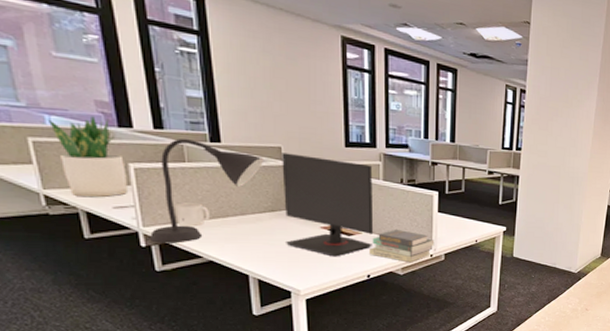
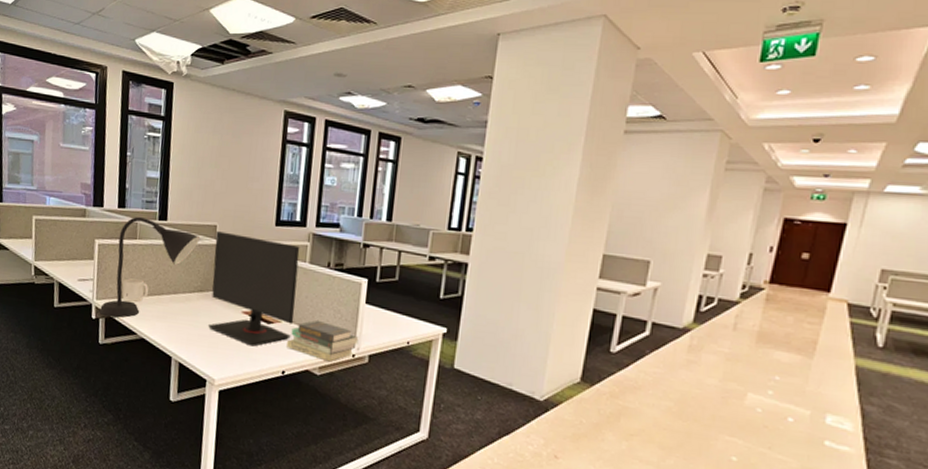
planter: present [47,116,127,198] -> none [47,197,93,270]

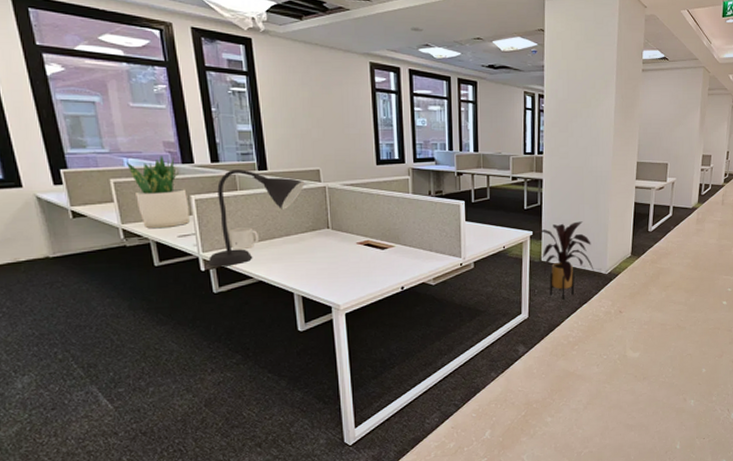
planter: none [47,197,93,270] -> present [125,156,189,229]
computer monitor: present [208,231,300,346] -> none [320,175,406,271]
books: present [287,321,359,362] -> none [402,241,464,273]
house plant: none [445,323,525,424] -> present [531,221,594,300]

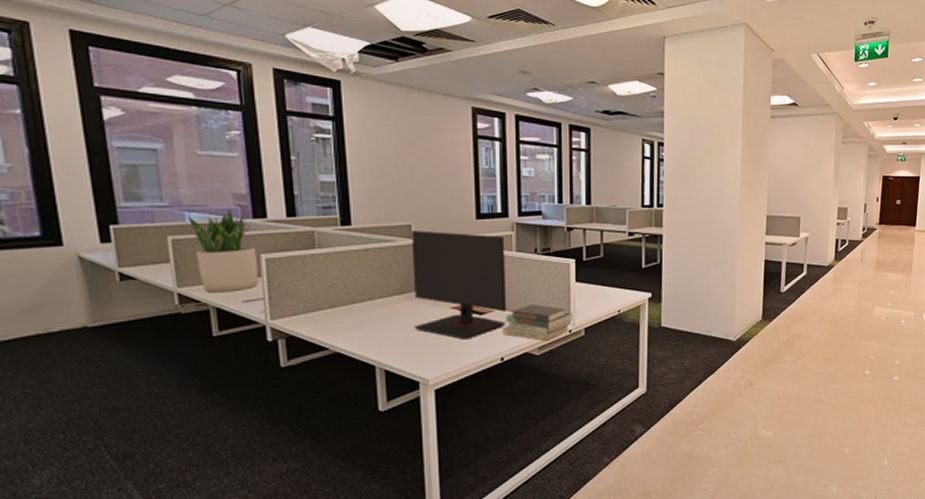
desk lamp: present [206,169,304,267] -> none [274,225,393,337]
mug: present [228,227,260,250] -> none [302,291,339,317]
computer monitor: none [320,175,406,271] -> present [412,230,507,340]
books: none [402,241,464,273] -> present [503,304,573,341]
house plant: present [531,221,594,300] -> none [650,281,721,371]

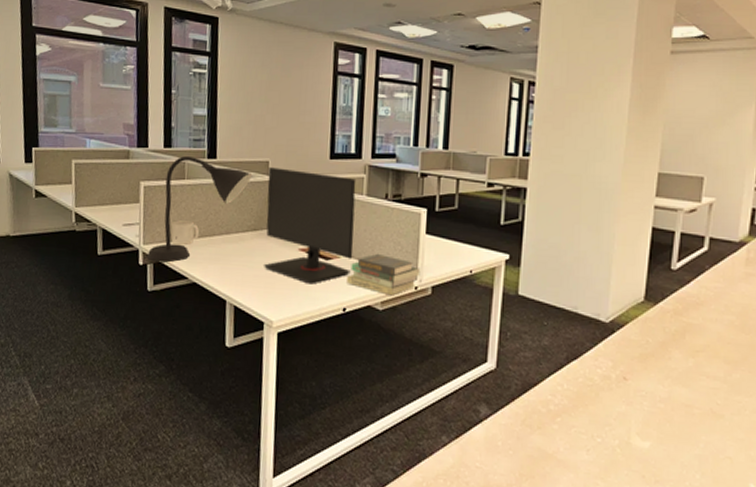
planter: present [187,209,258,293] -> none [88,138,138,215]
desk lamp: none [274,225,393,337] -> present [145,156,251,263]
mug: none [302,291,339,317] -> present [170,220,200,246]

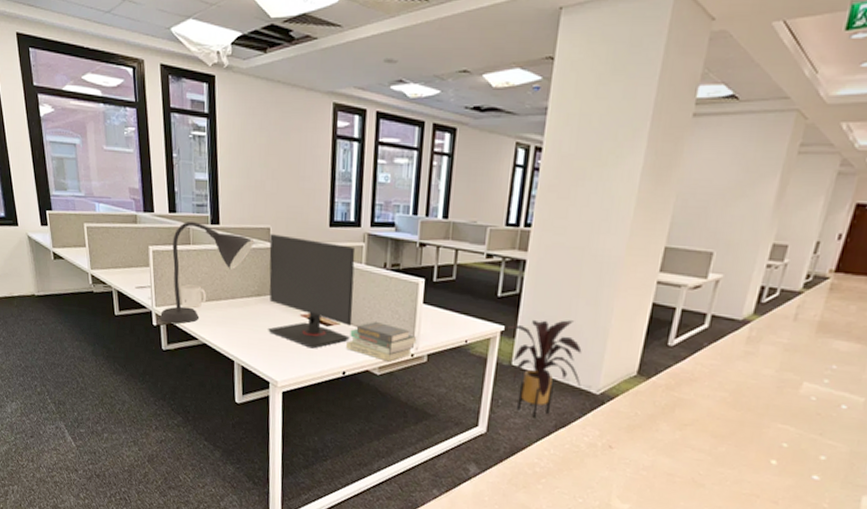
house plant: none [507,247,590,351] -> present [503,320,582,418]

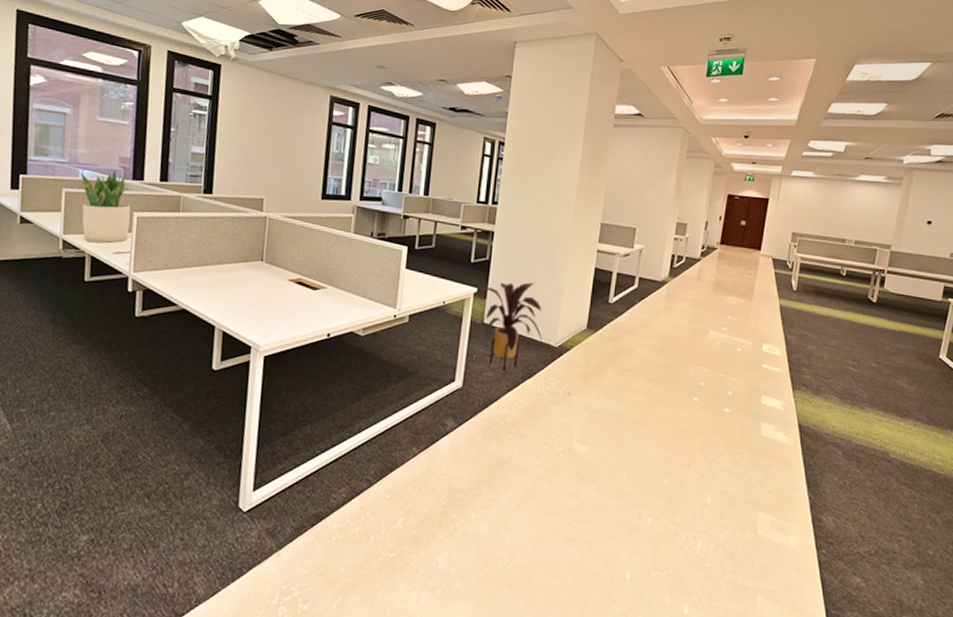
planter: none [97,202,147,278] -> present [80,170,131,243]
desk lamp: present [158,222,253,324] -> none [134,190,246,290]
mug: present [179,284,207,309] -> none [162,250,192,274]
computer monitor: present [268,234,356,349] -> none [254,204,345,312]
books: present [346,322,417,362] -> none [332,286,400,323]

